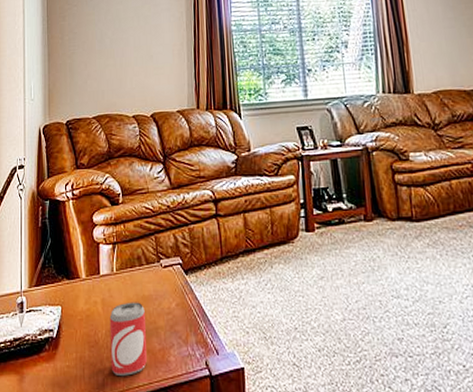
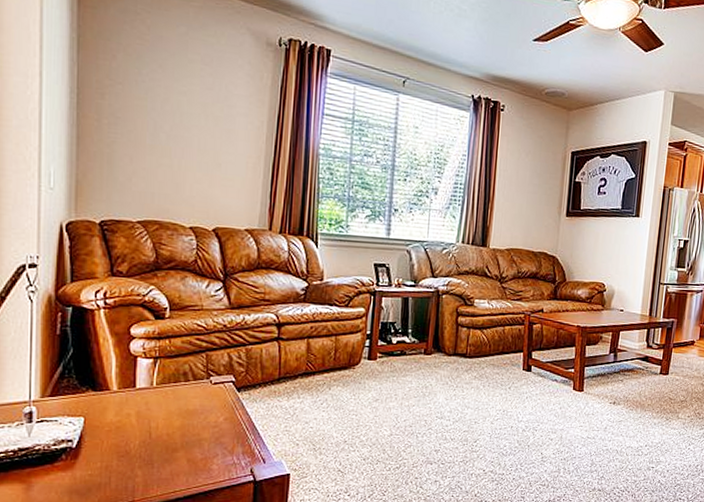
beer can: present [109,302,147,376] -> none [143,415,188,483]

